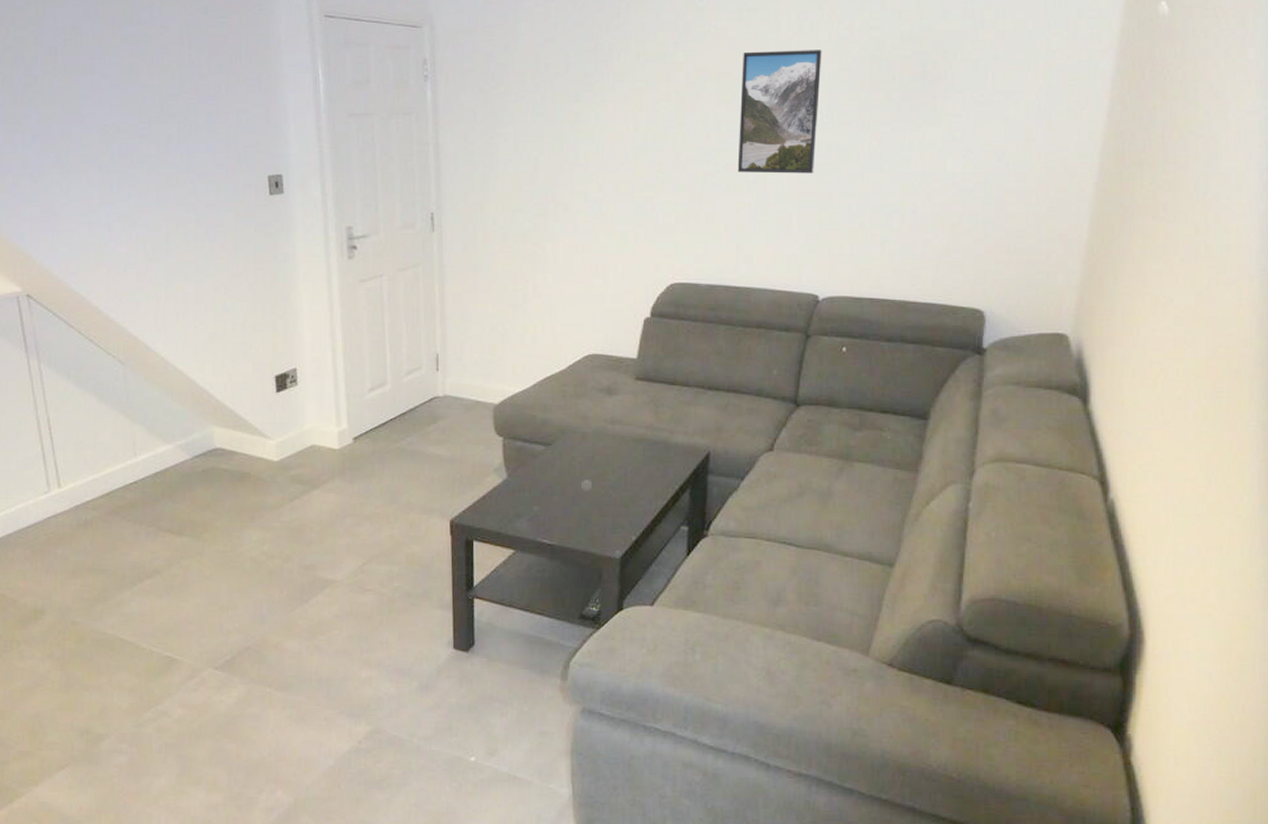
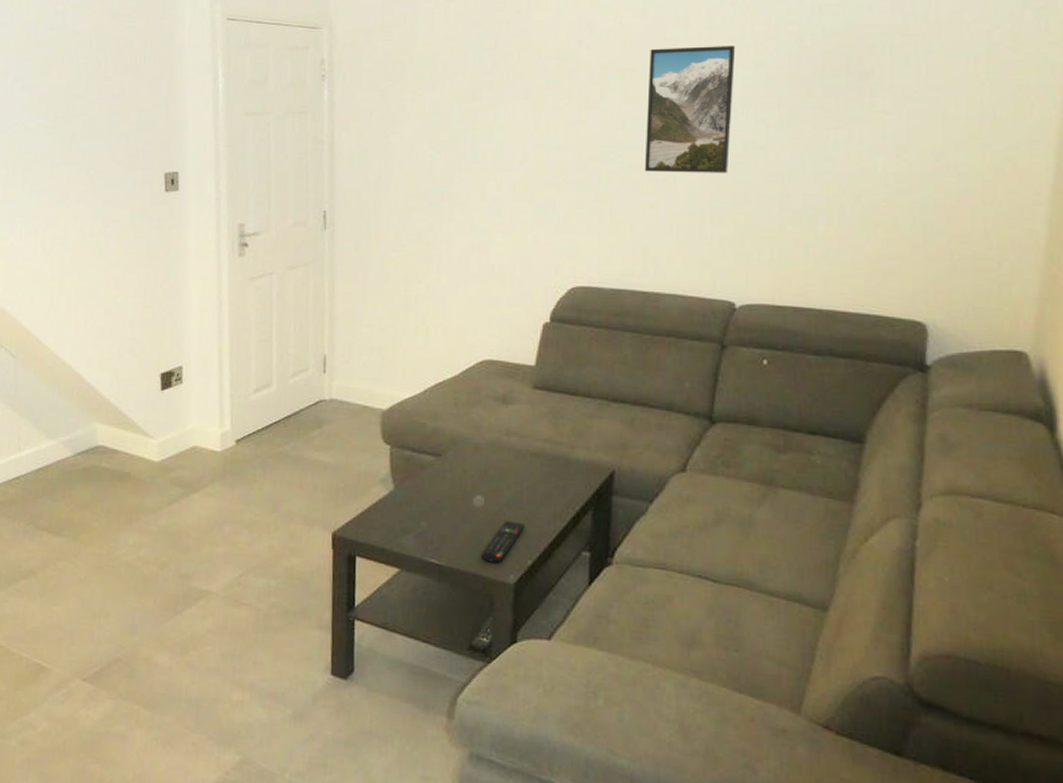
remote control: none [590,502,630,540] -> present [481,521,525,563]

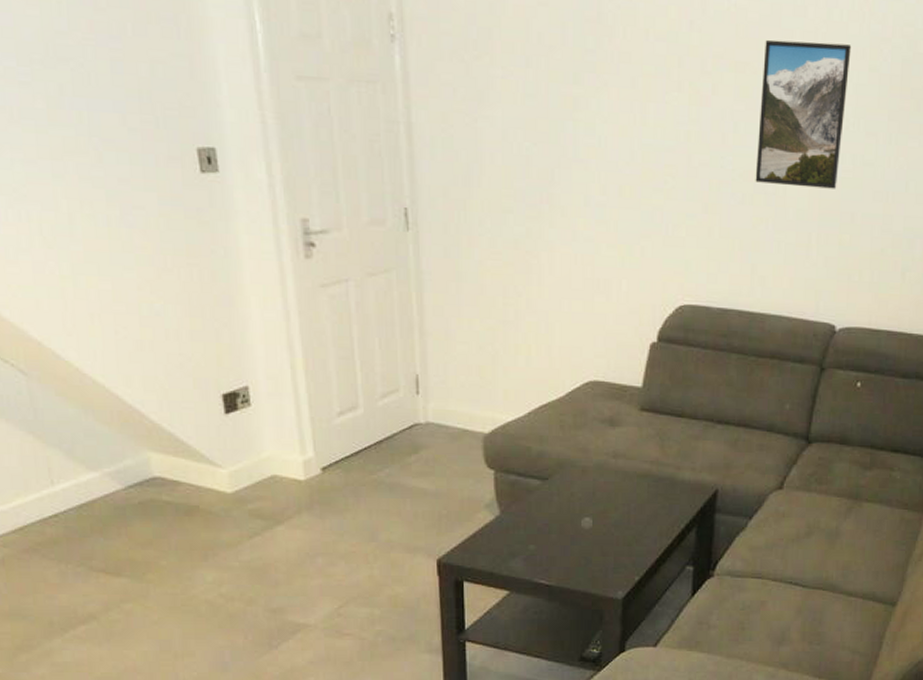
remote control: present [481,521,525,563] -> none [591,541,633,581]

